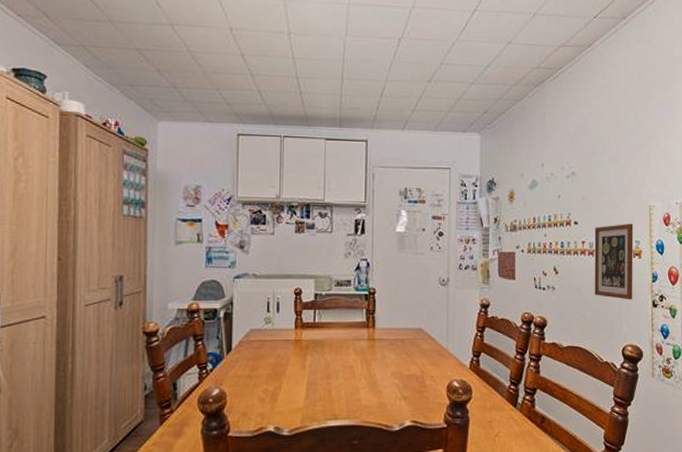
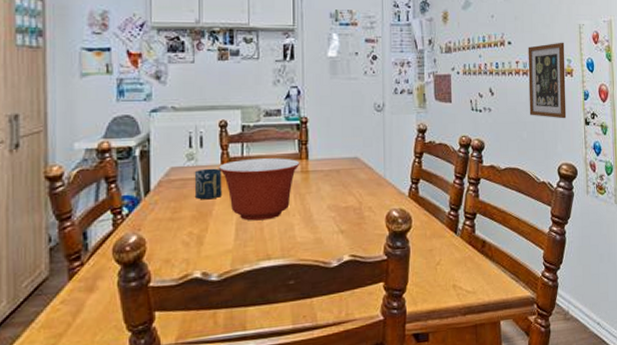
cup: none [270,332,296,360] -> present [194,168,222,200]
mixing bowl: none [292,325,367,383] -> present [218,158,300,221]

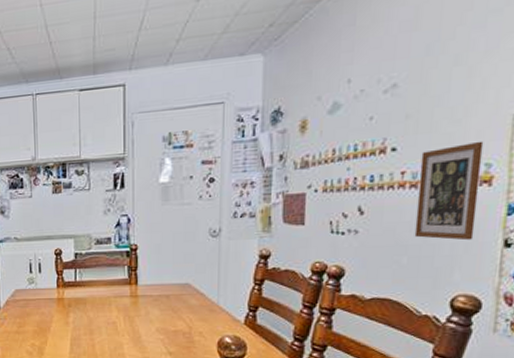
cup: present [194,168,222,200] -> none [34,291,59,318]
mixing bowl: present [218,158,300,221] -> none [54,283,130,338]

